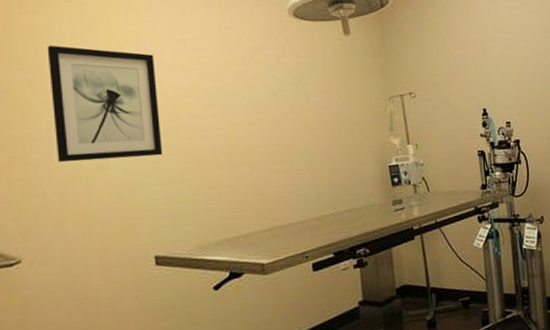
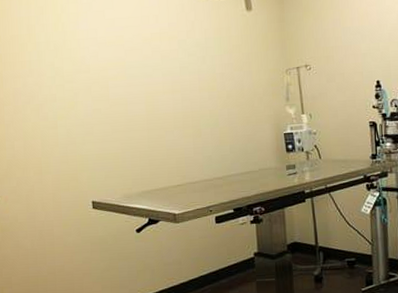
wall art: present [47,45,163,163] -> none [12,26,97,123]

